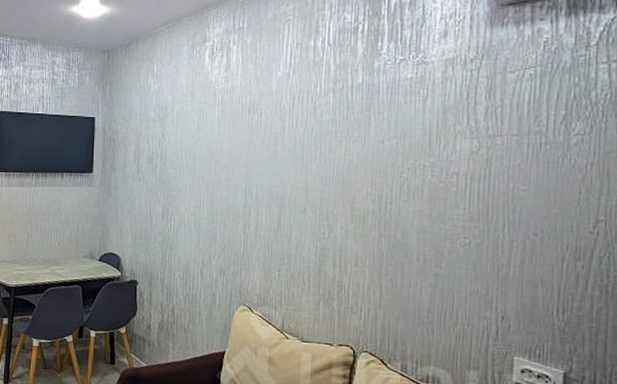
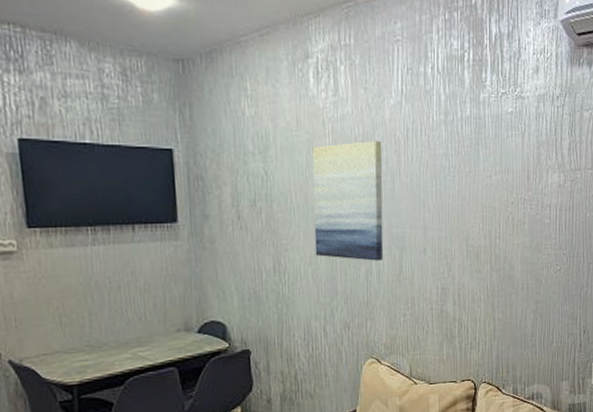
wall art: none [198,108,268,216] -> present [312,140,384,261]

